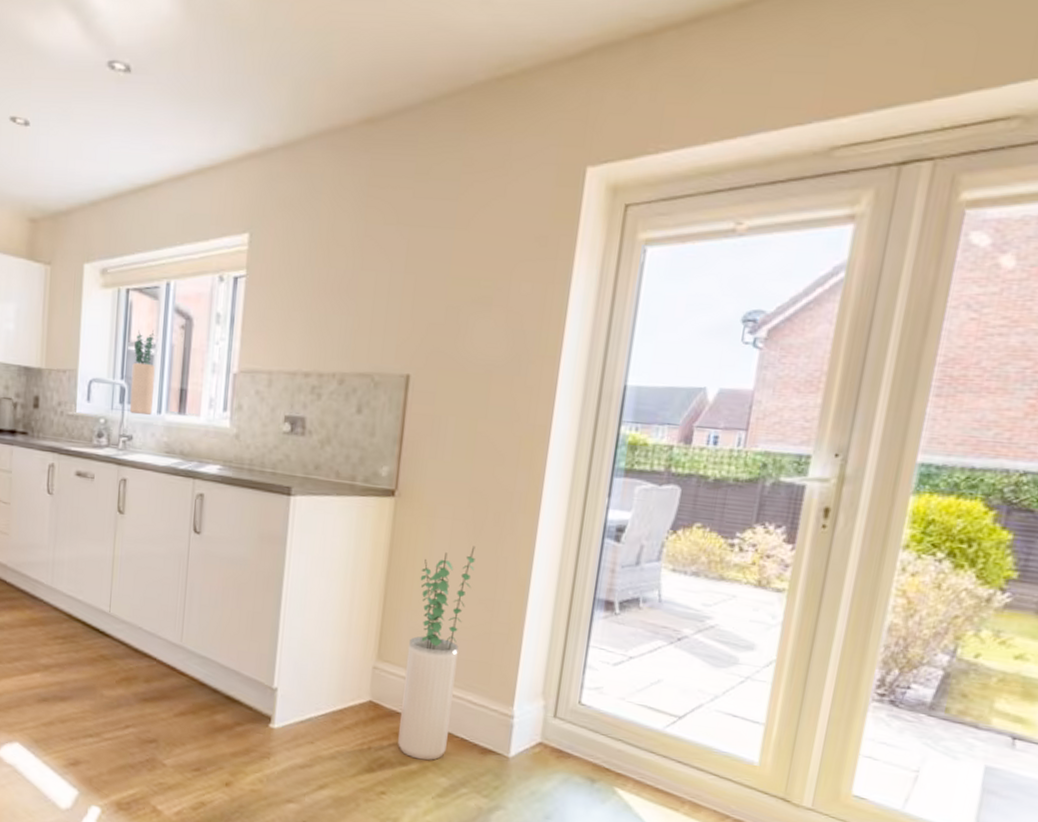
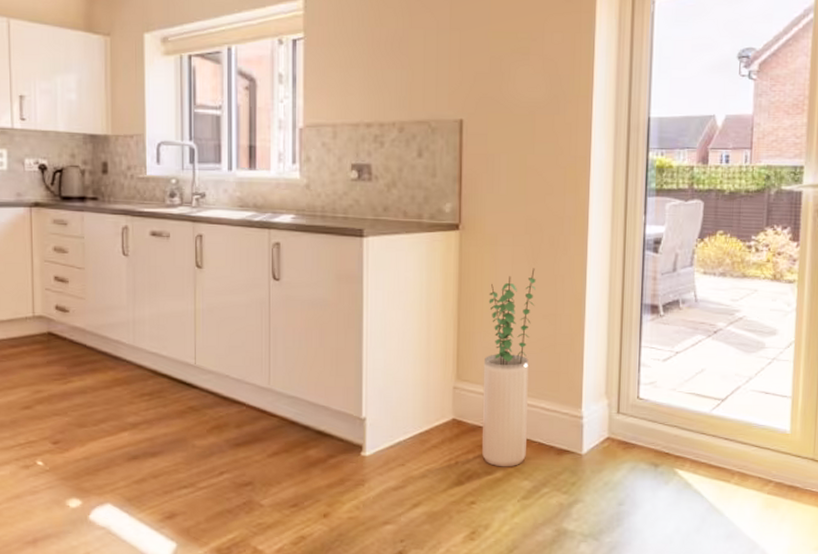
vase: present [129,329,155,416] -> none [200,92,223,173]

